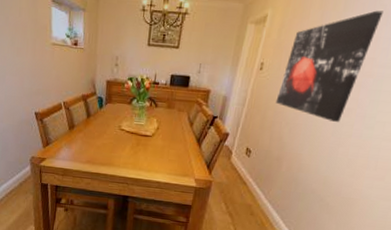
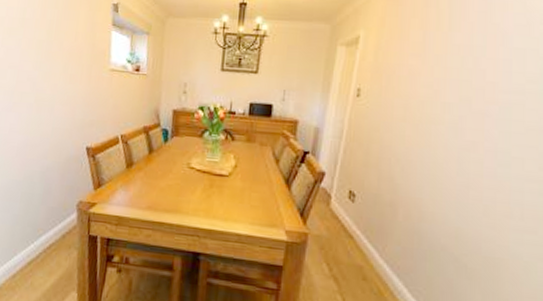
wall art: present [275,10,383,122] -> none [380,30,497,158]

